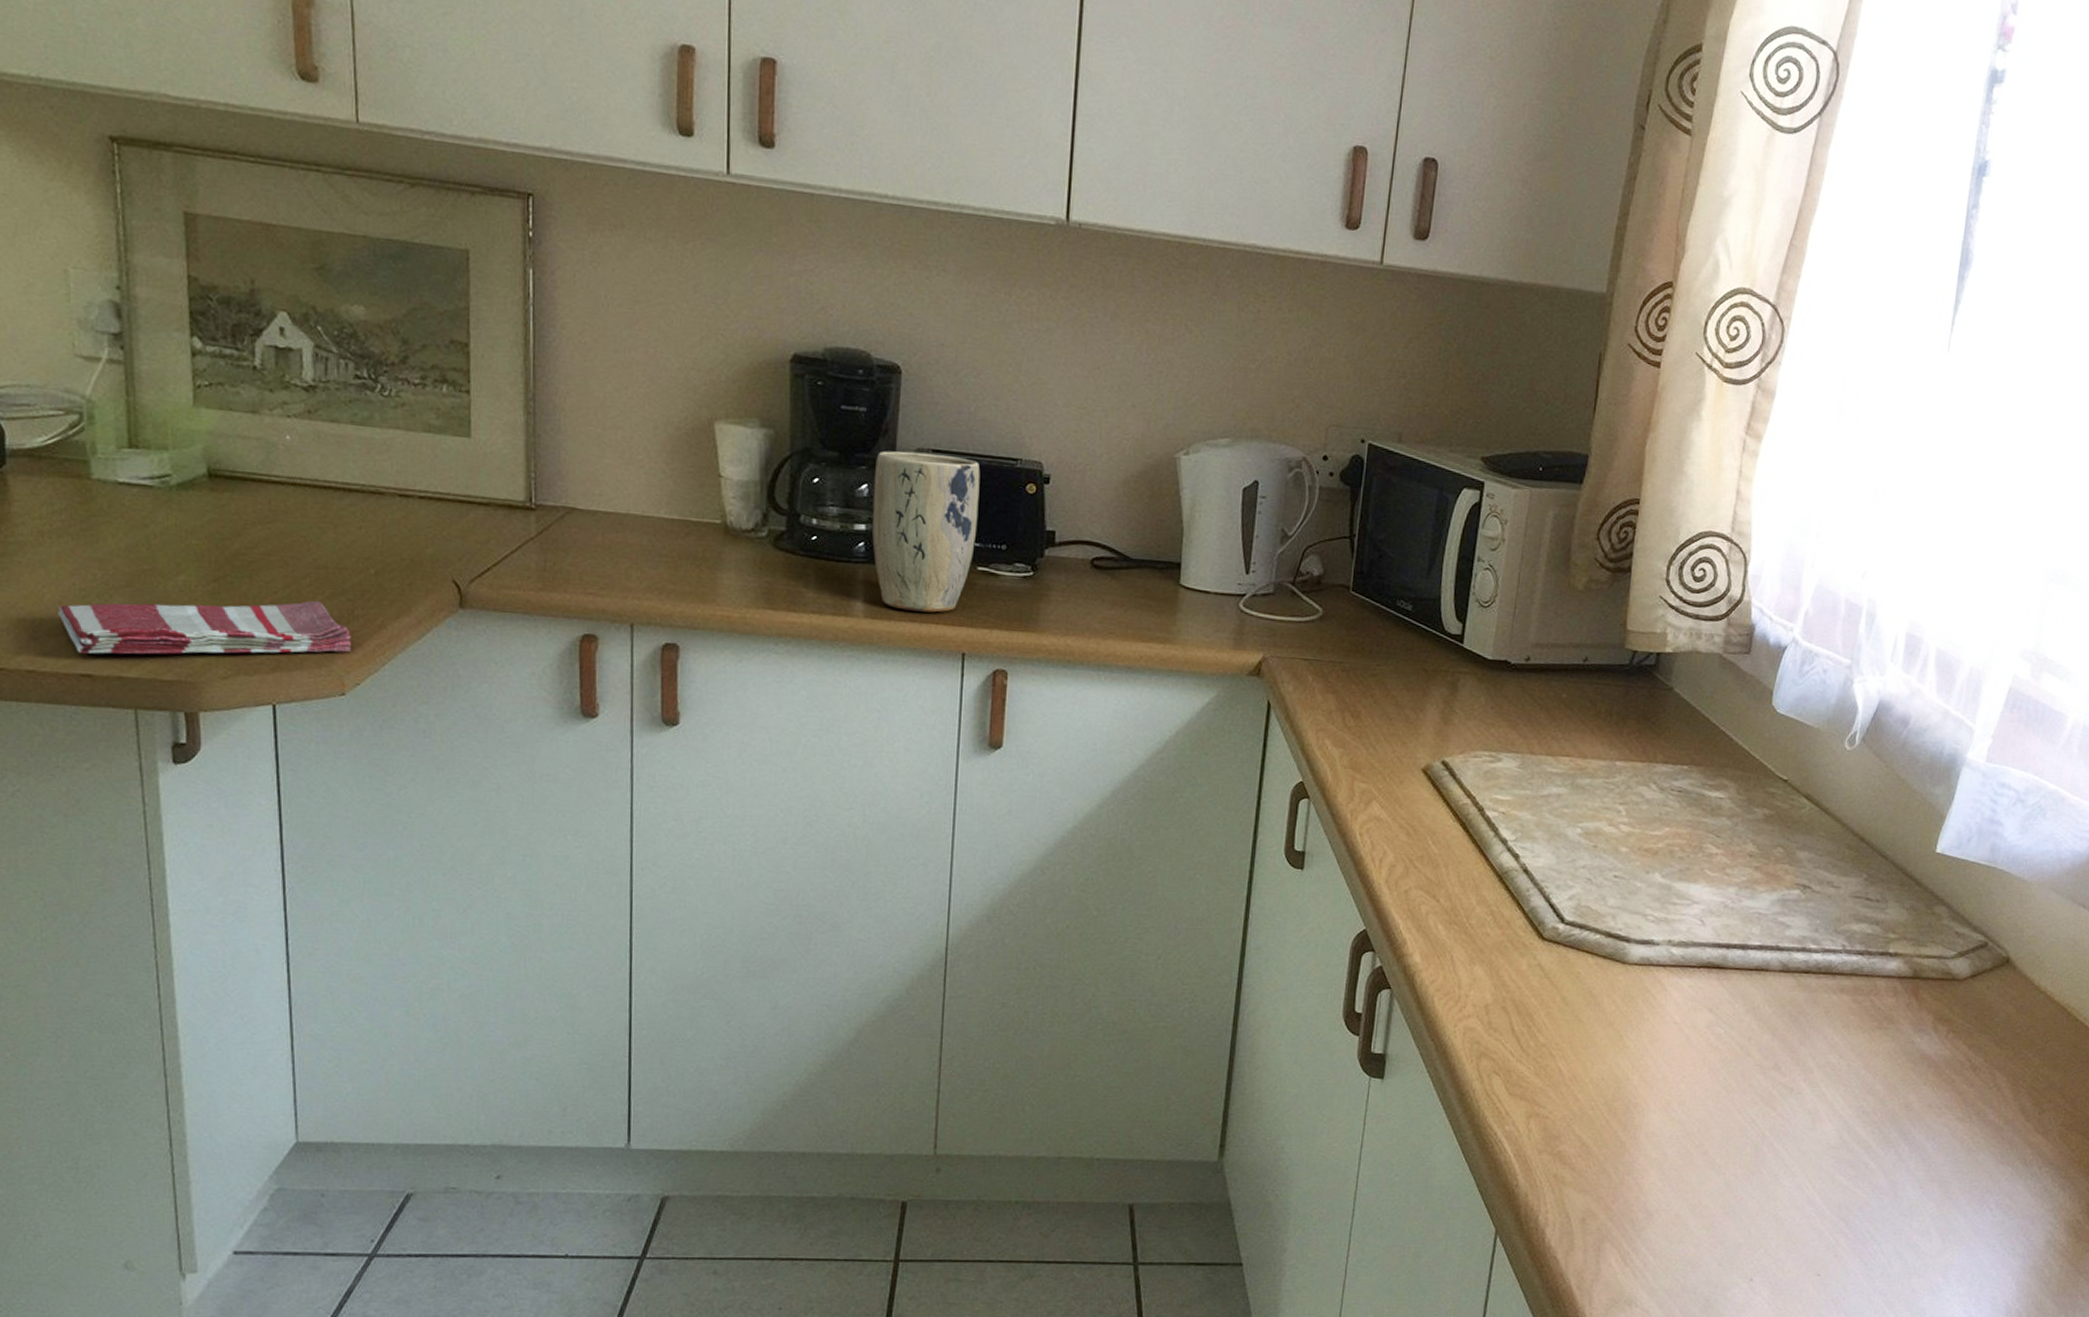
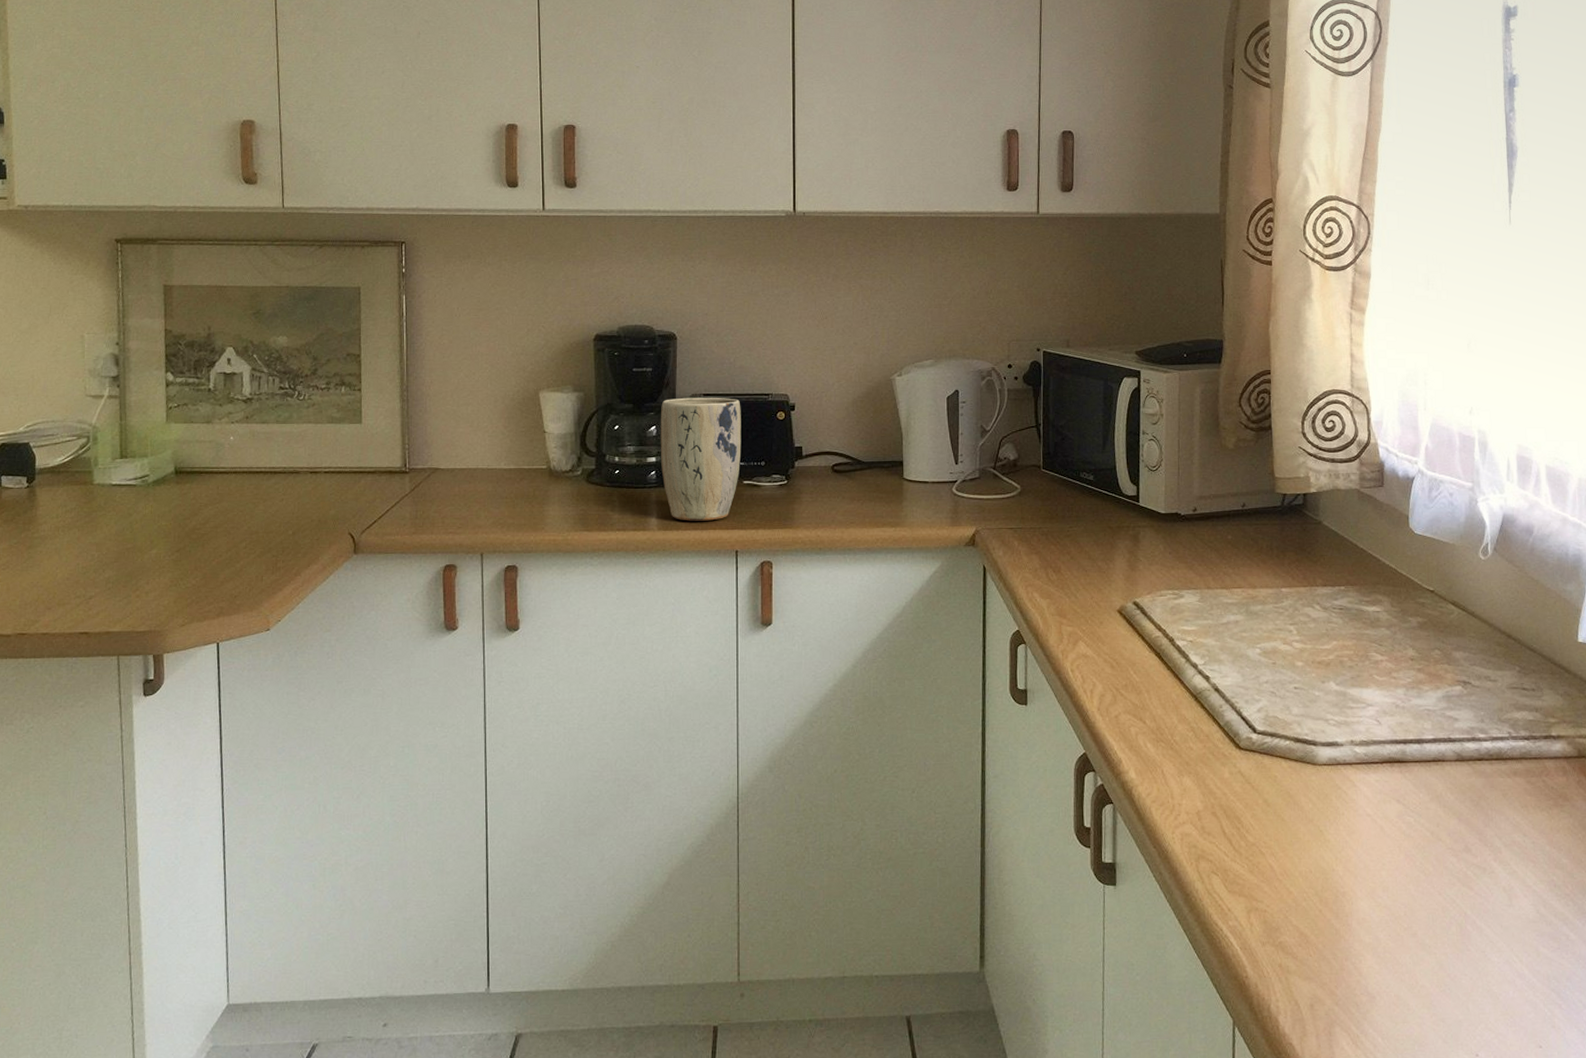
dish towel: present [58,600,351,655] -> none [66,559,275,616]

